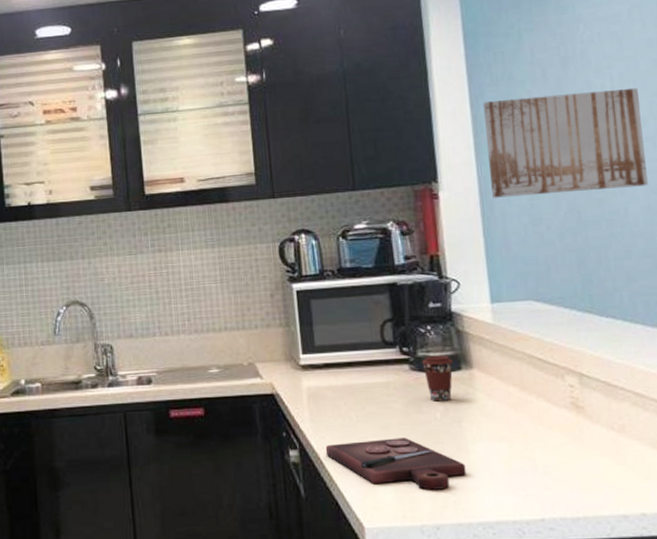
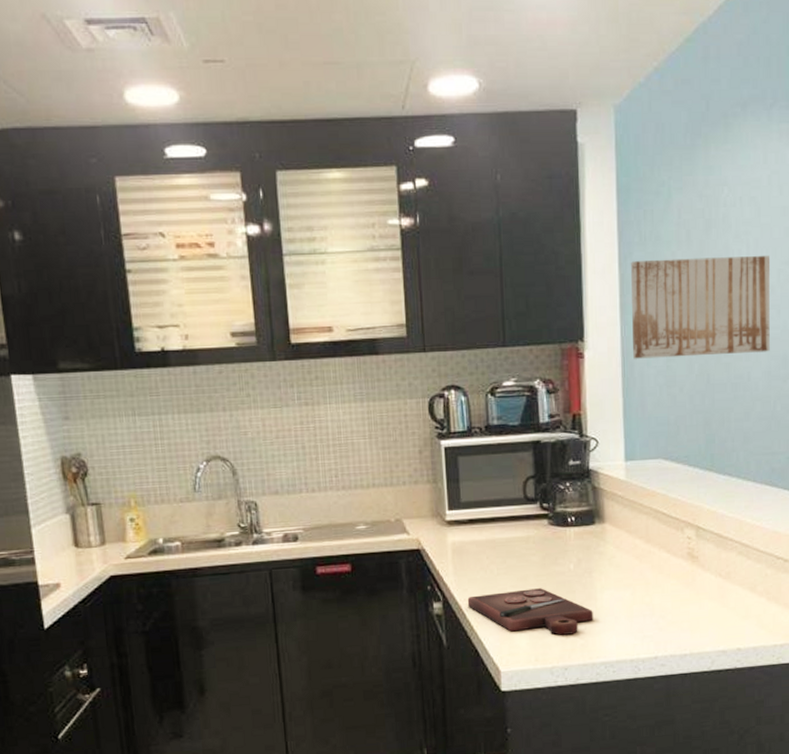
coffee cup: present [422,355,453,402] -> none [560,510,588,554]

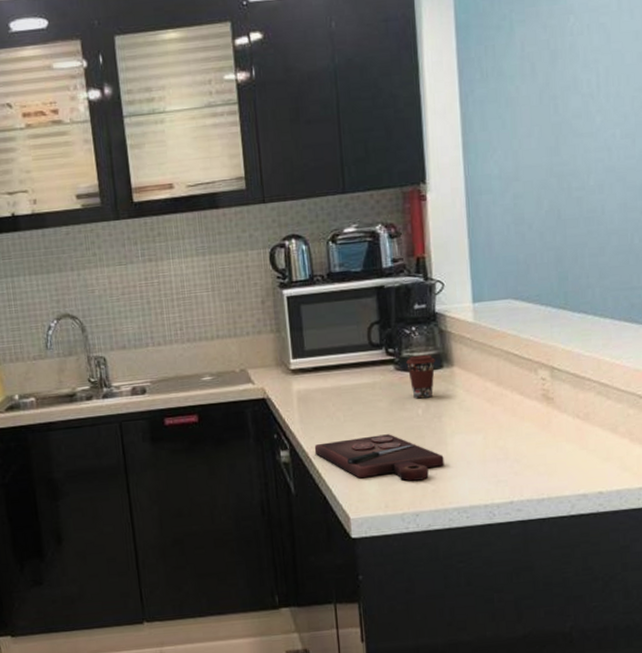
coffee cup: none [560,510,588,554] -> present [406,354,435,399]
wall art: present [631,255,770,359] -> none [473,82,625,198]

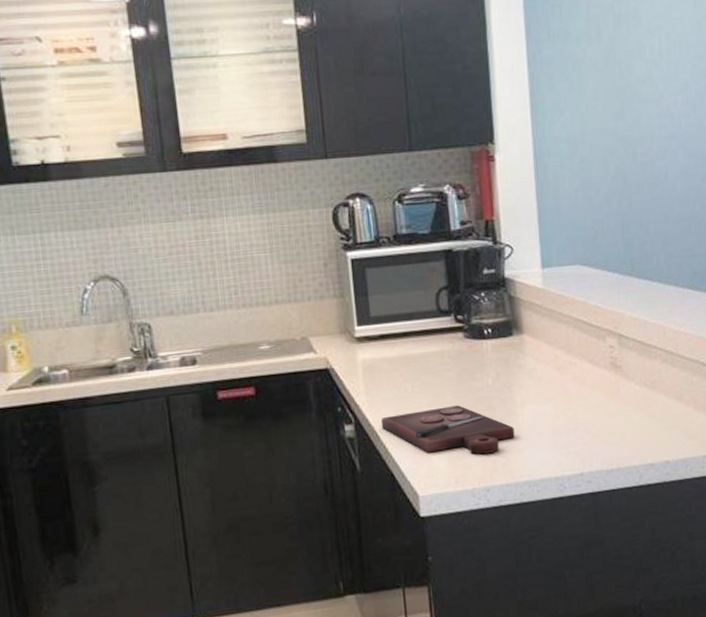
coffee cup: present [406,354,435,399] -> none [475,321,505,368]

